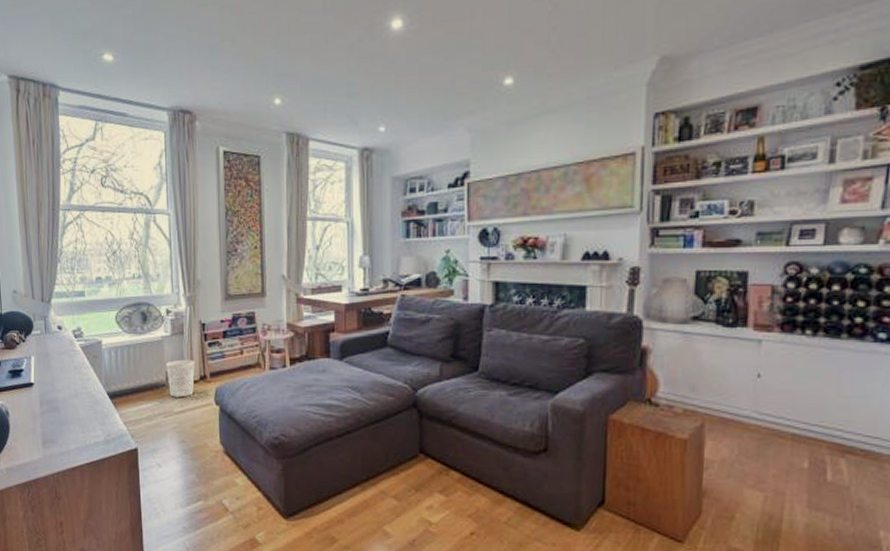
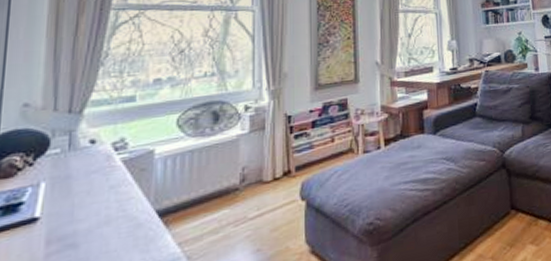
wastebasket: present [166,359,195,398] -> none [241,156,278,201]

